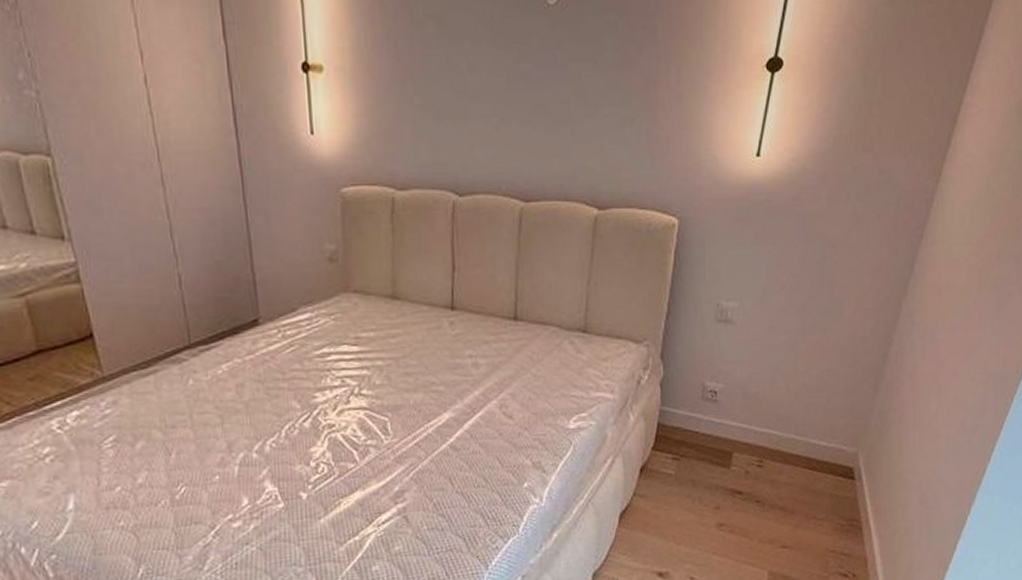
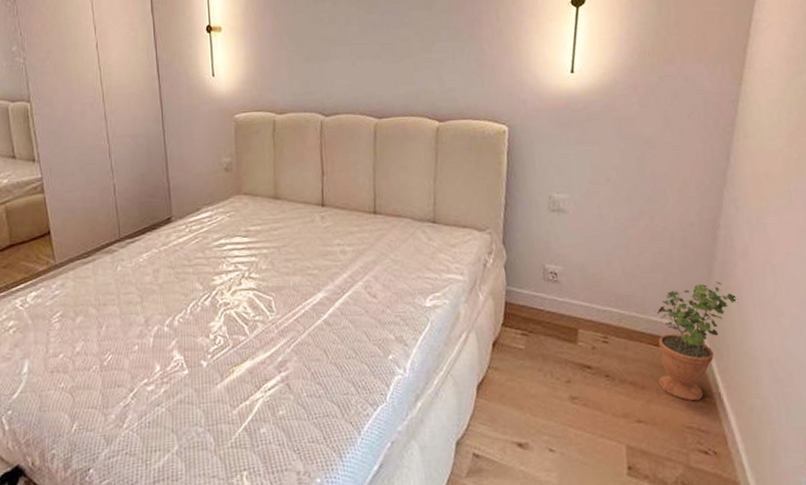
potted plant: none [809,401,899,525] -> present [656,280,738,401]

